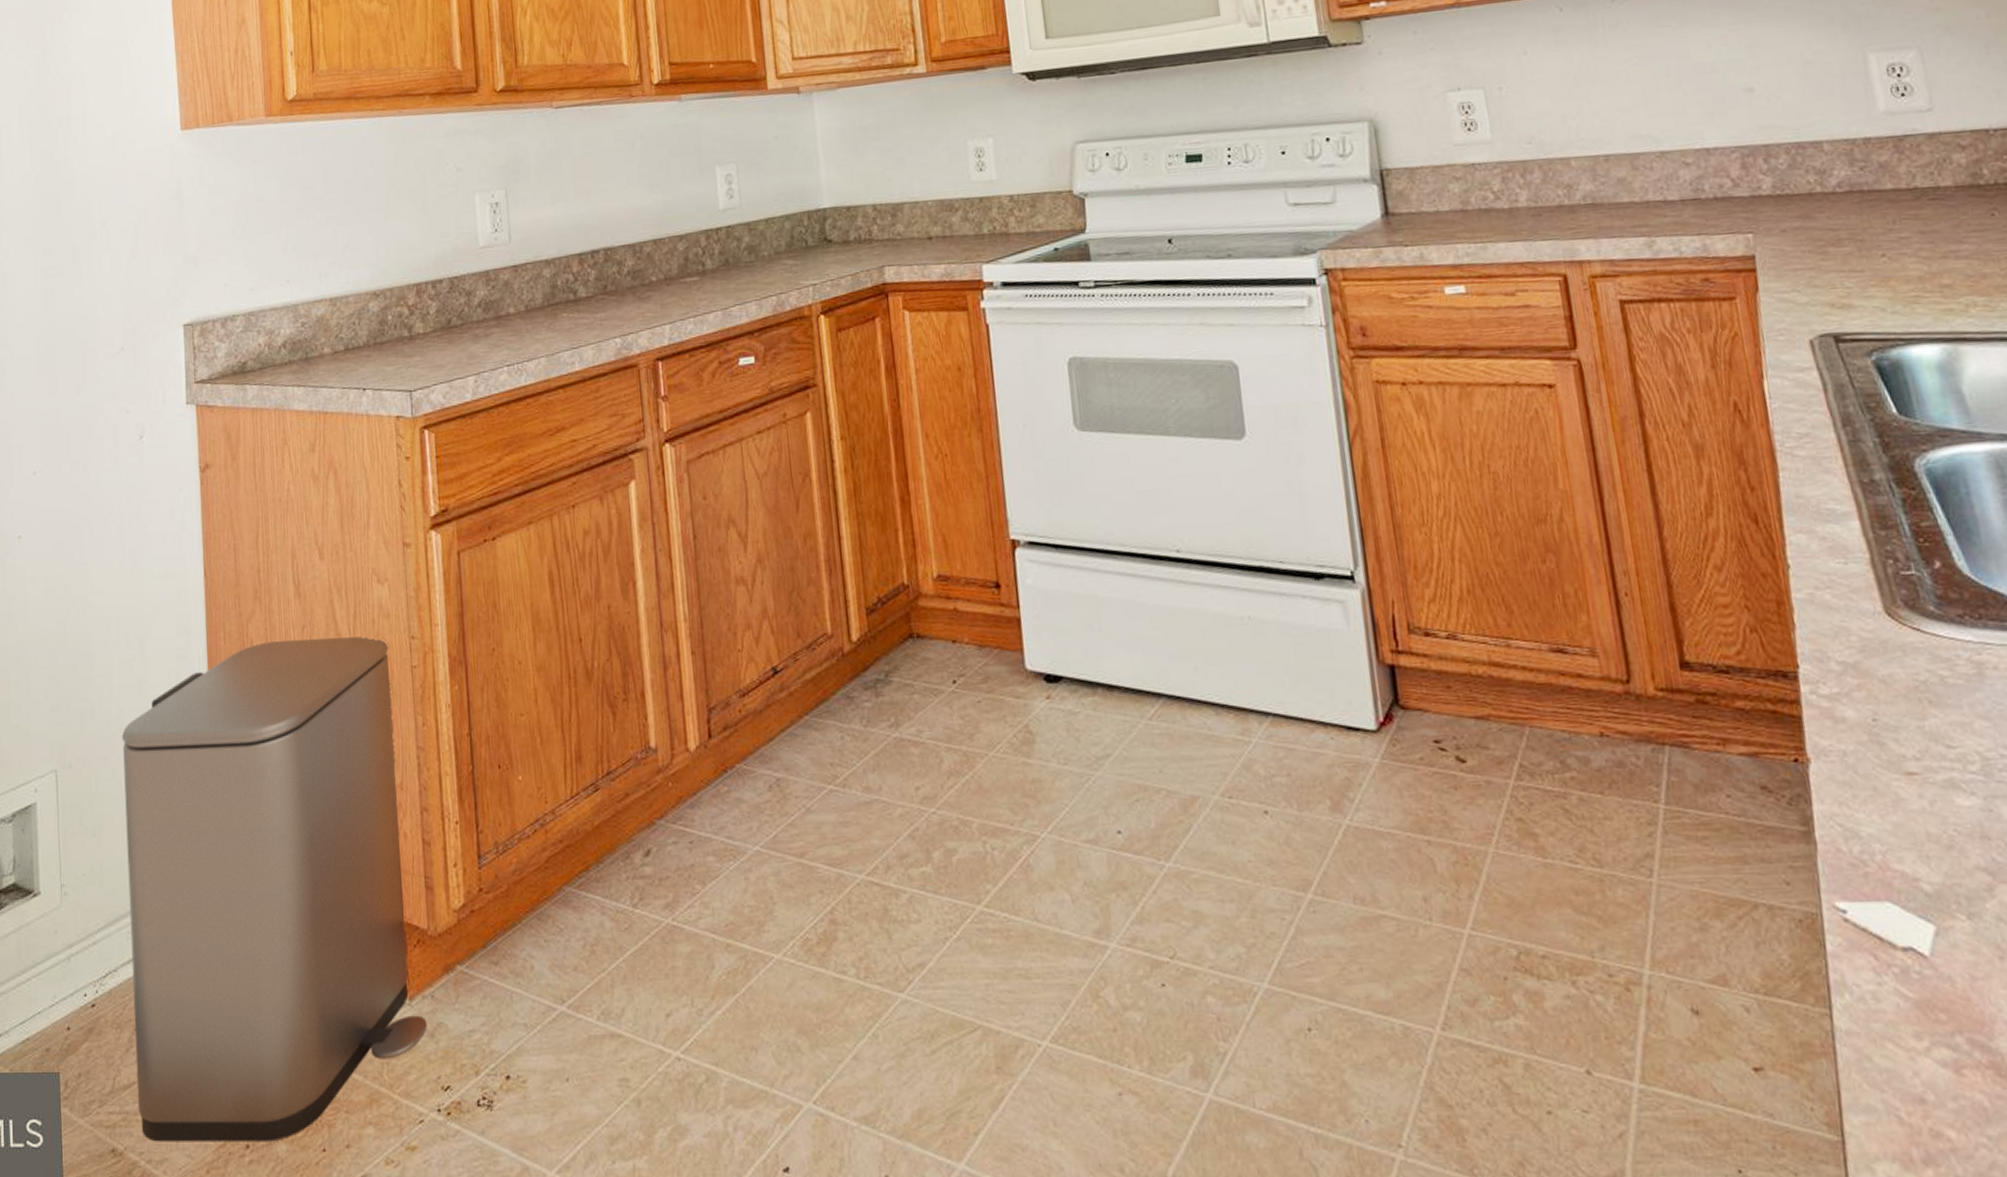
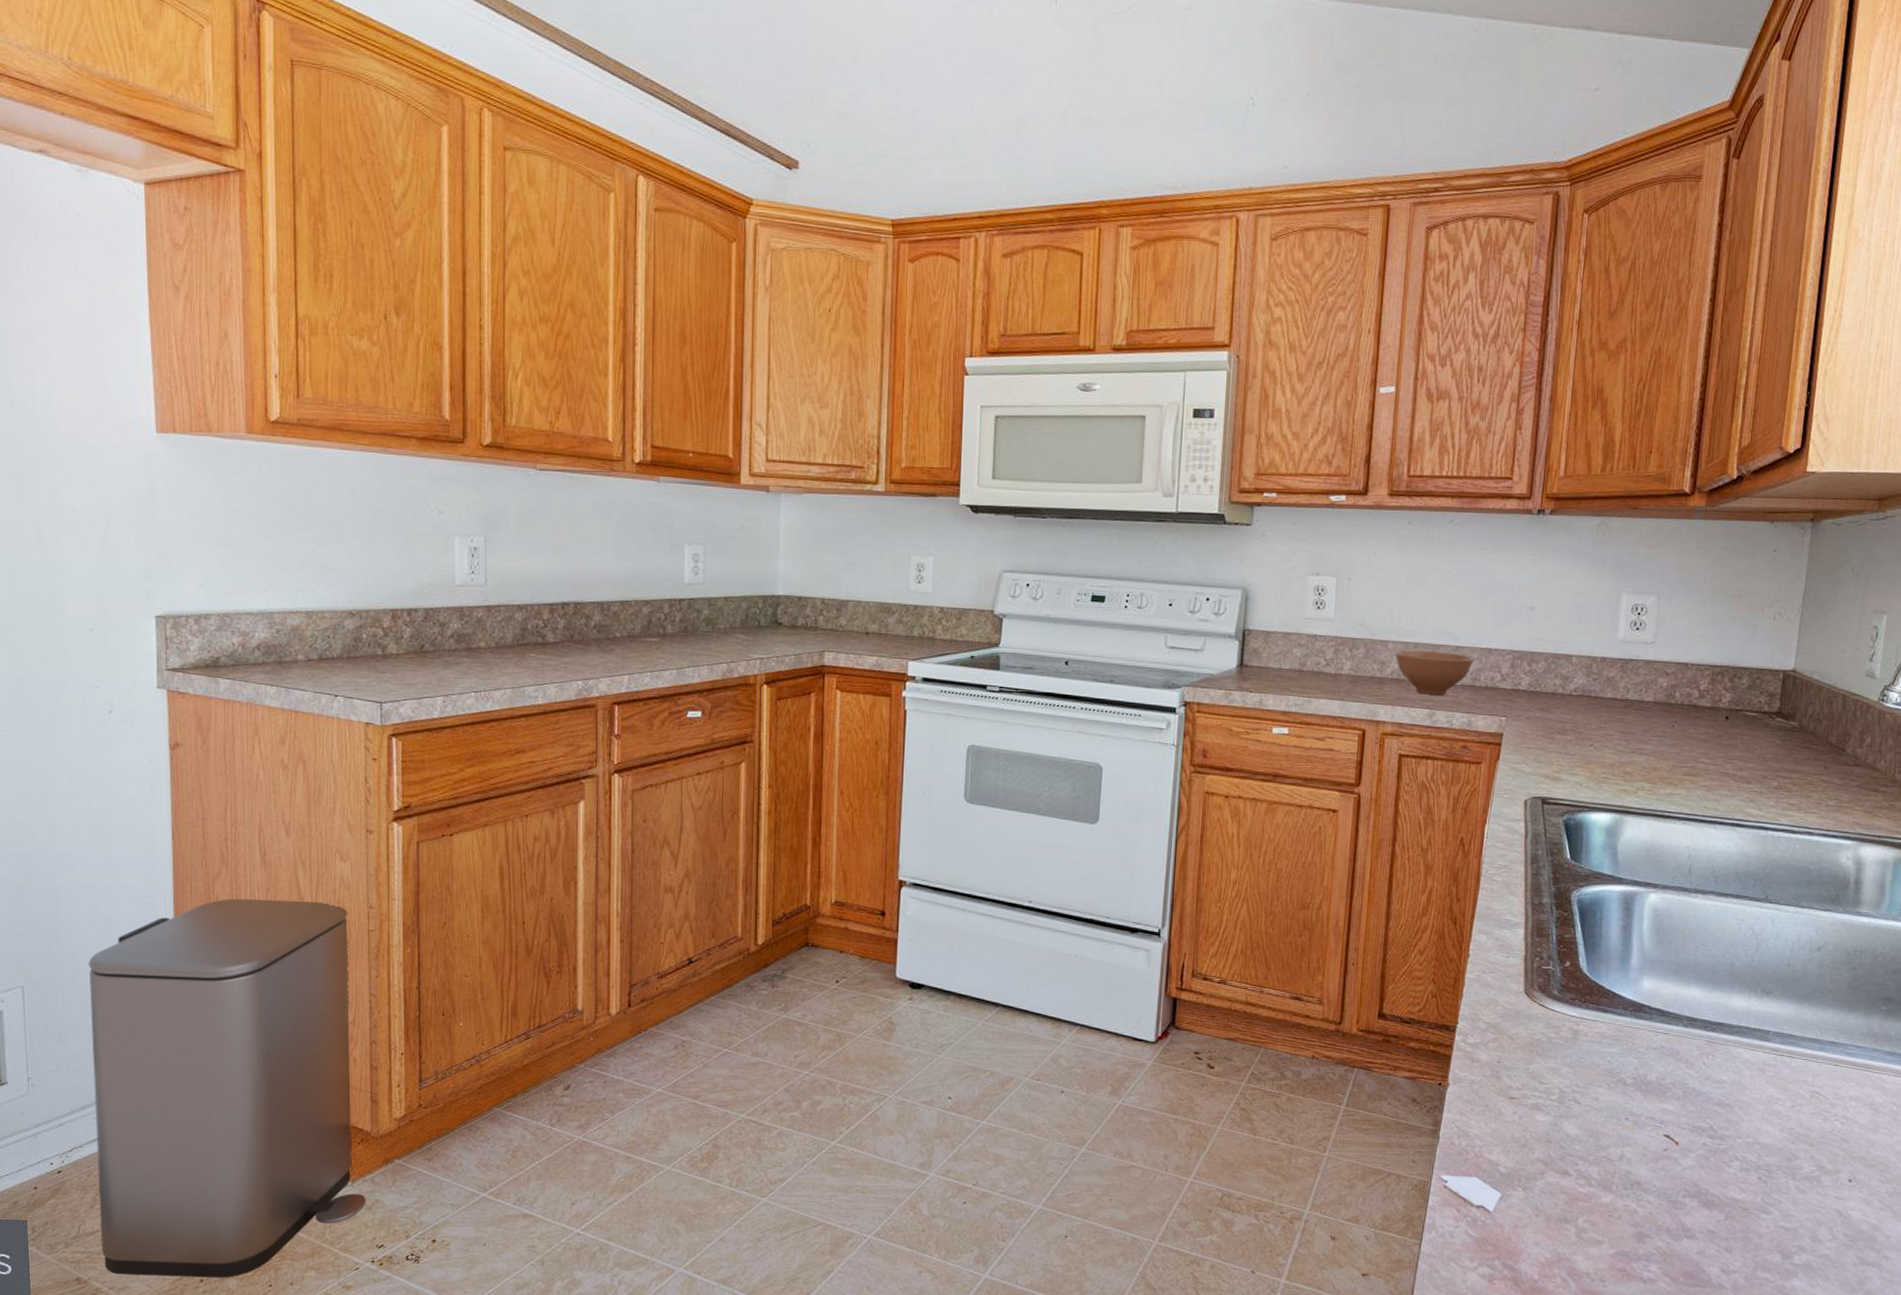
bowl: none [1581,160,1691,219] -> present [1394,650,1475,695]

